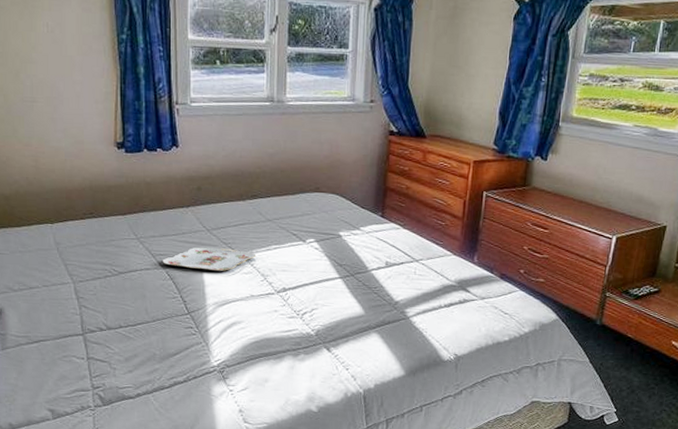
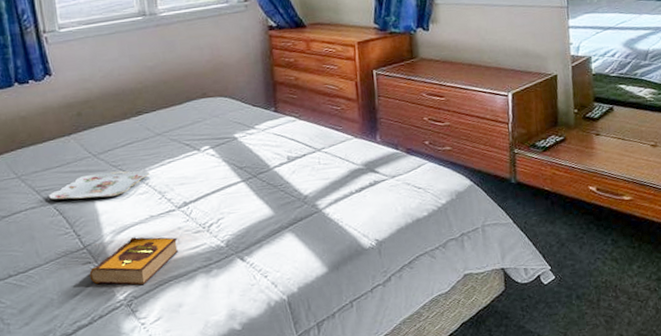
hardback book: none [190,312,273,357] -> present [89,237,179,285]

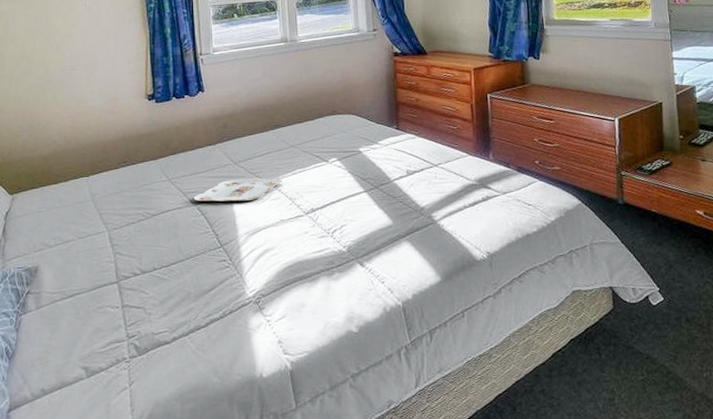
hardback book: present [89,237,179,285] -> none [224,239,305,284]

